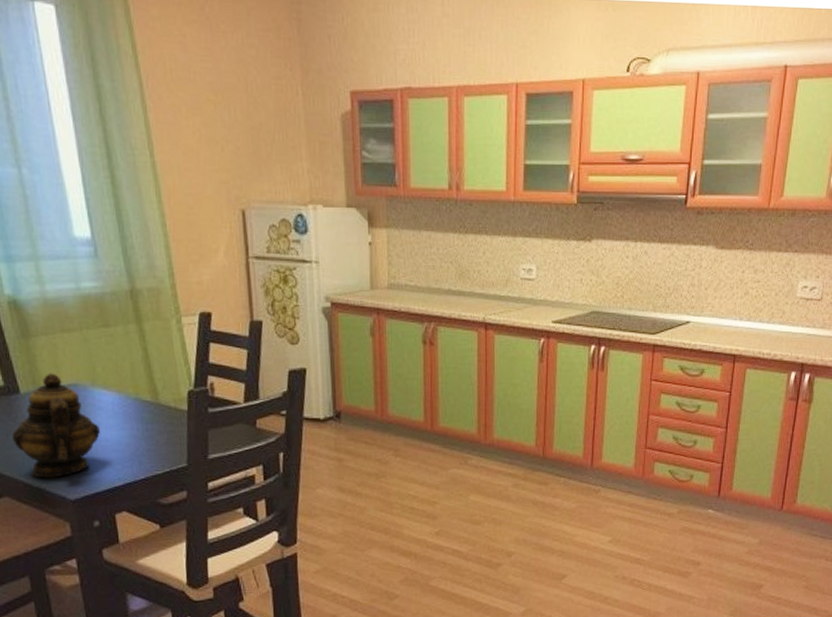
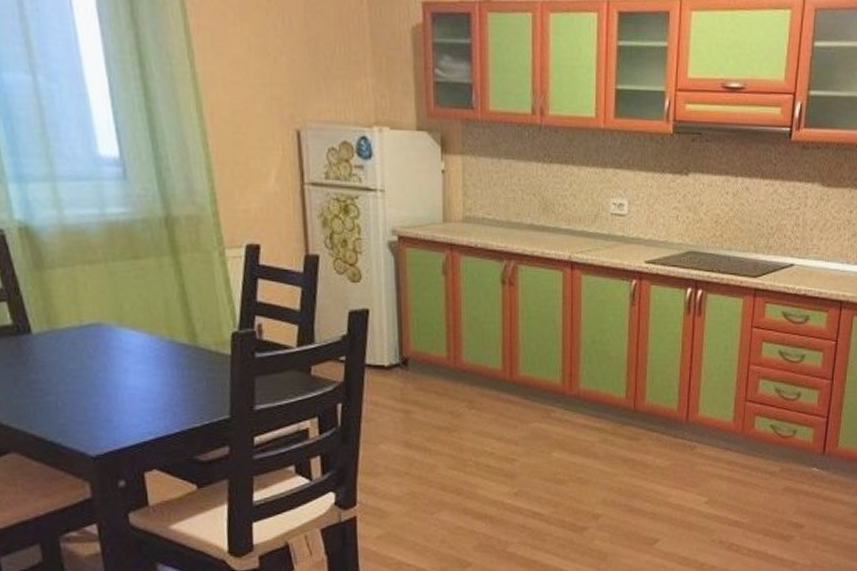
teapot: present [12,373,100,478] -> none [21,310,127,431]

